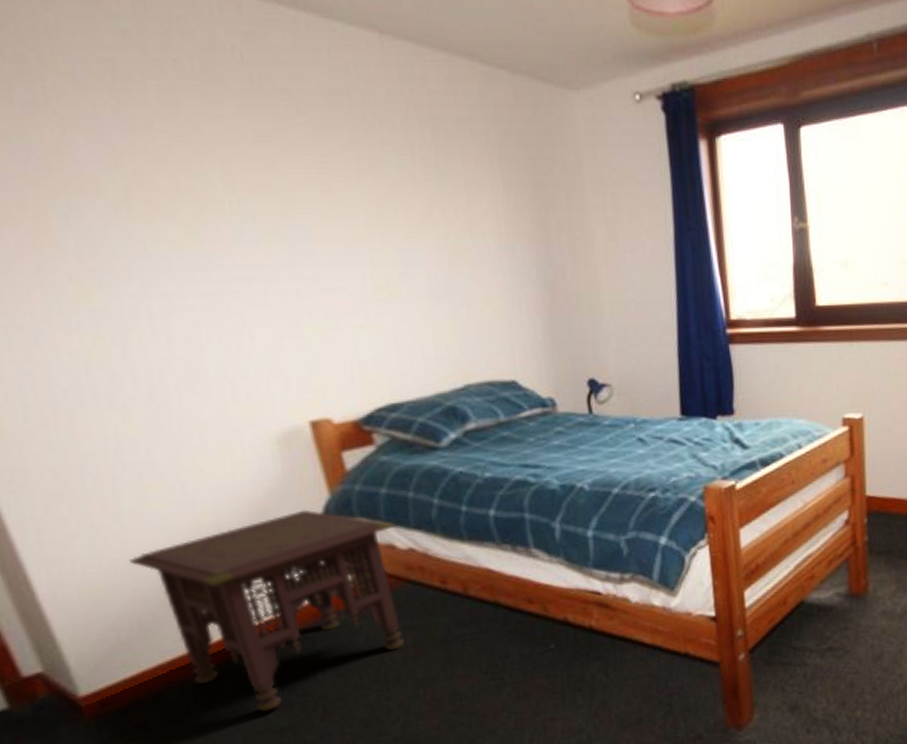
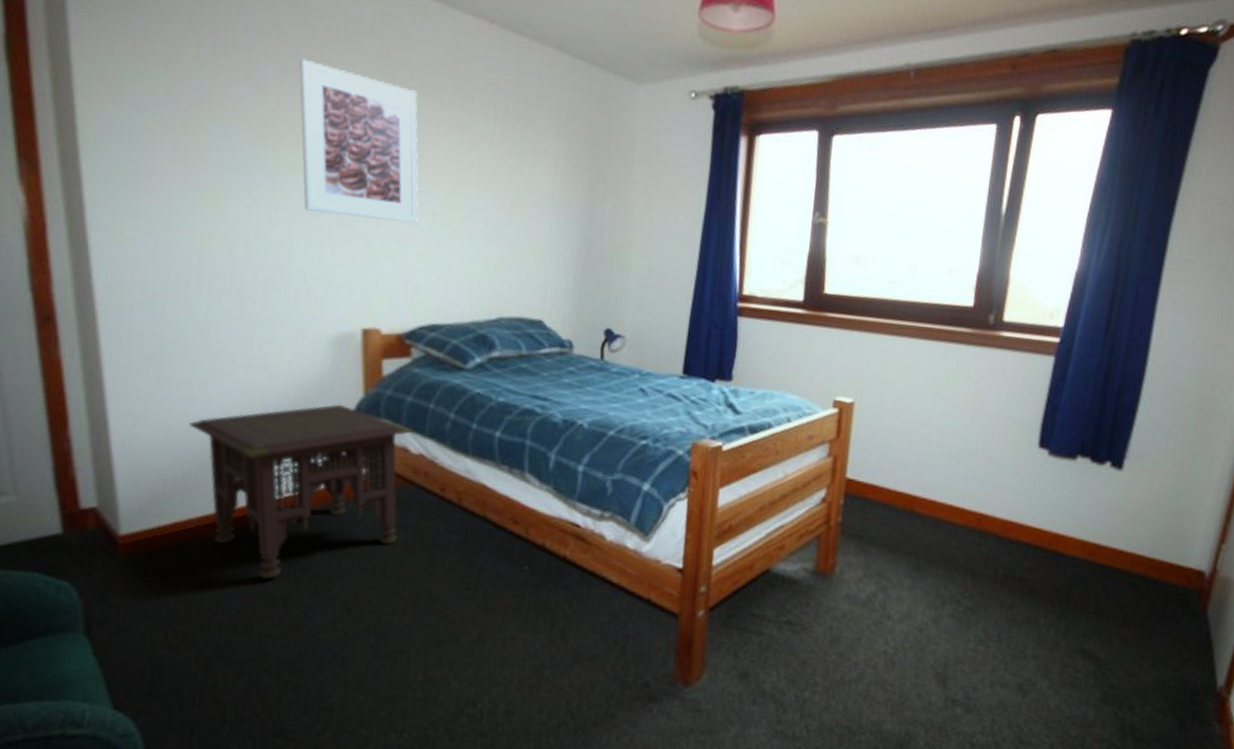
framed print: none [150,104,347,293] -> present [299,59,419,224]

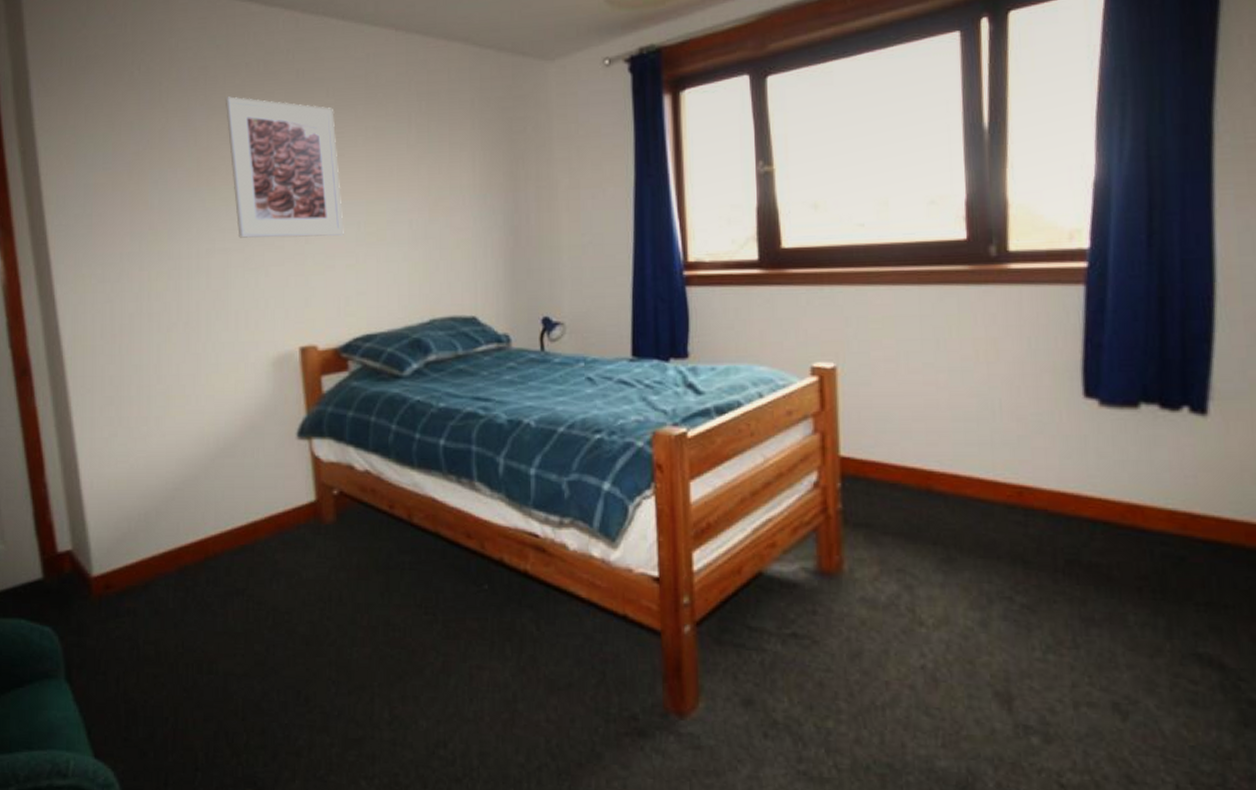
side table: present [190,404,413,579] -> none [149,426,357,614]

